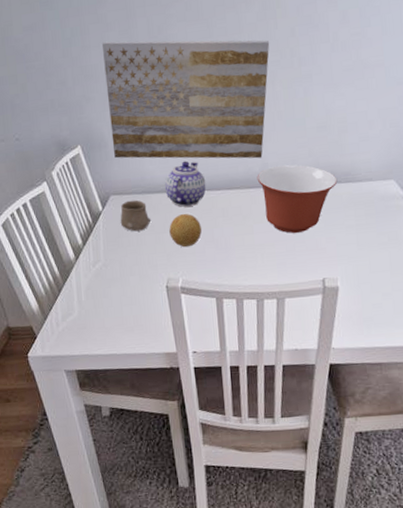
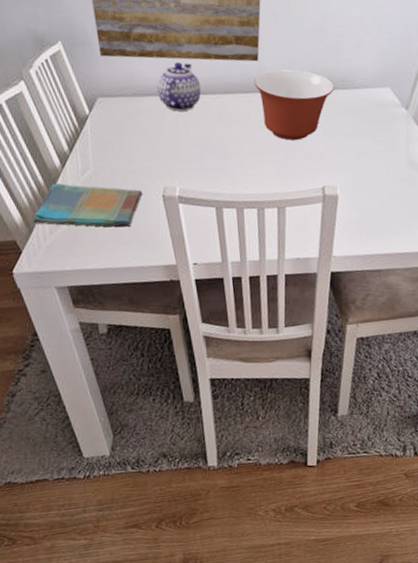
dish towel: none [47,274,147,316] -> present [32,182,142,227]
cup: present [120,200,151,232] -> none [109,103,144,137]
fruit: present [169,213,202,248] -> none [163,118,198,155]

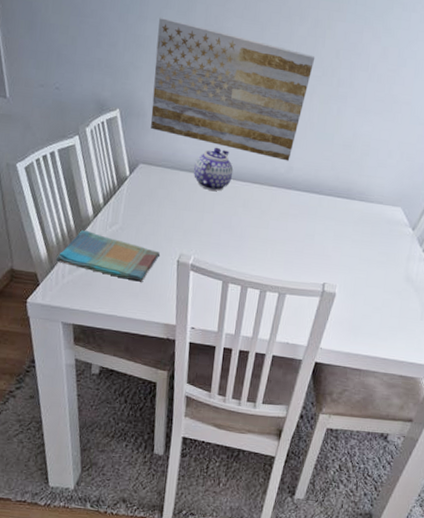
mixing bowl: present [254,69,335,141] -> none [281,171,353,237]

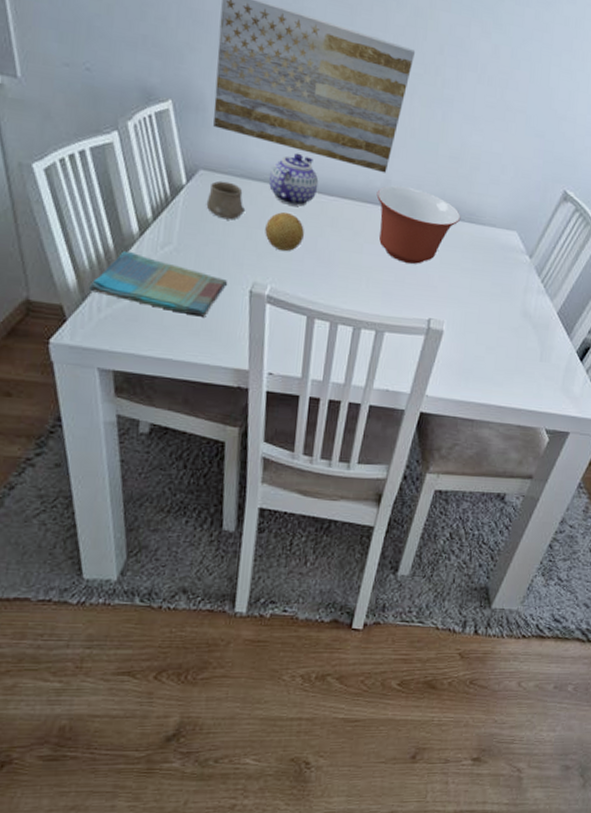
cup: none [144,172,175,204] -> present [206,180,246,220]
fruit: none [190,195,221,229] -> present [265,211,304,252]
mixing bowl: none [281,171,353,237] -> present [376,185,461,264]

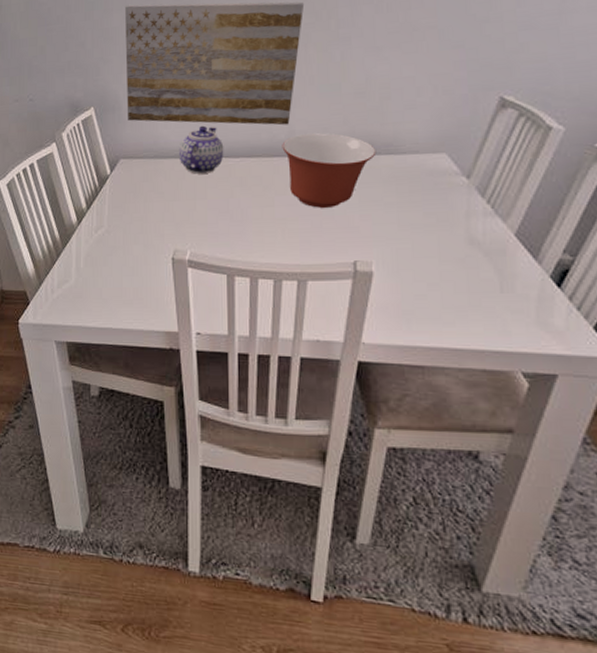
dish towel: present [88,251,227,317] -> none [43,238,151,287]
cup: present [206,180,246,220] -> none [128,164,161,198]
fruit: present [265,211,304,252] -> none [180,180,215,218]

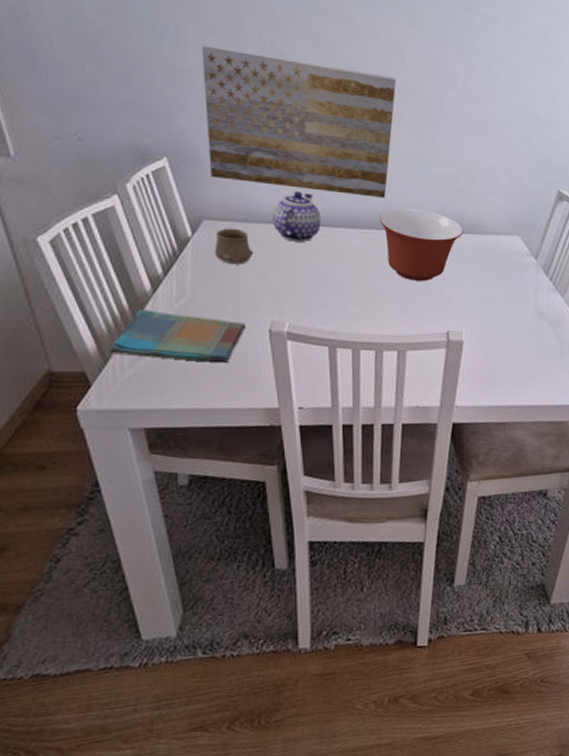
dish towel: none [43,238,151,287] -> present [109,309,245,363]
cup: none [128,164,161,198] -> present [214,228,254,265]

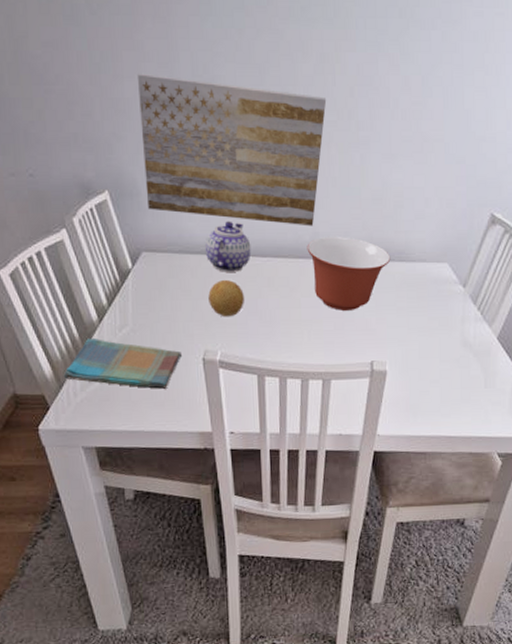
cup: present [214,228,254,265] -> none [152,259,189,295]
fruit: none [275,249,314,288] -> present [208,279,244,317]

